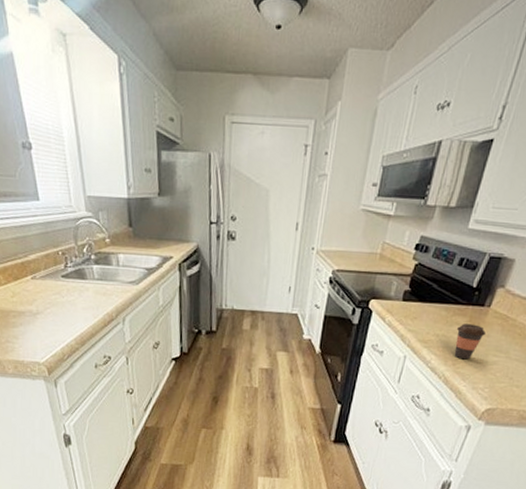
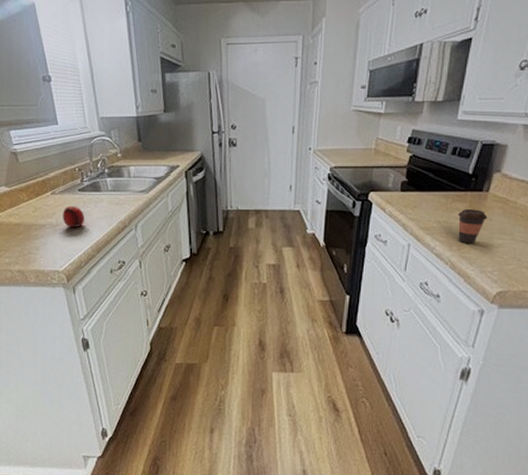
fruit: none [44,293,68,318] -> present [62,206,84,228]

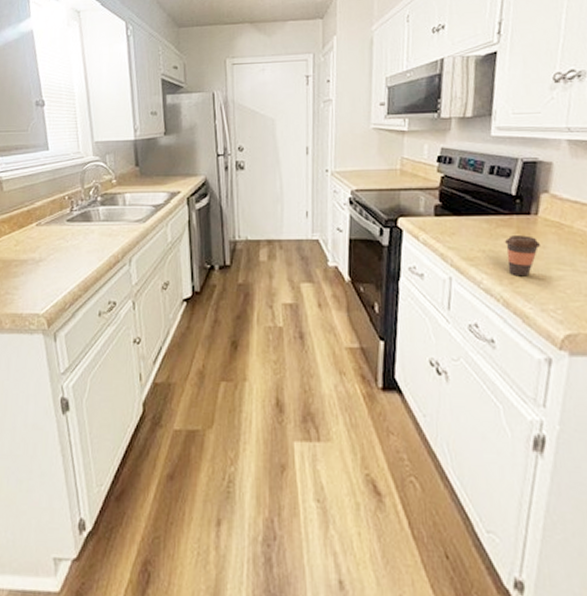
fruit: present [62,206,84,228] -> none [47,238,72,264]

